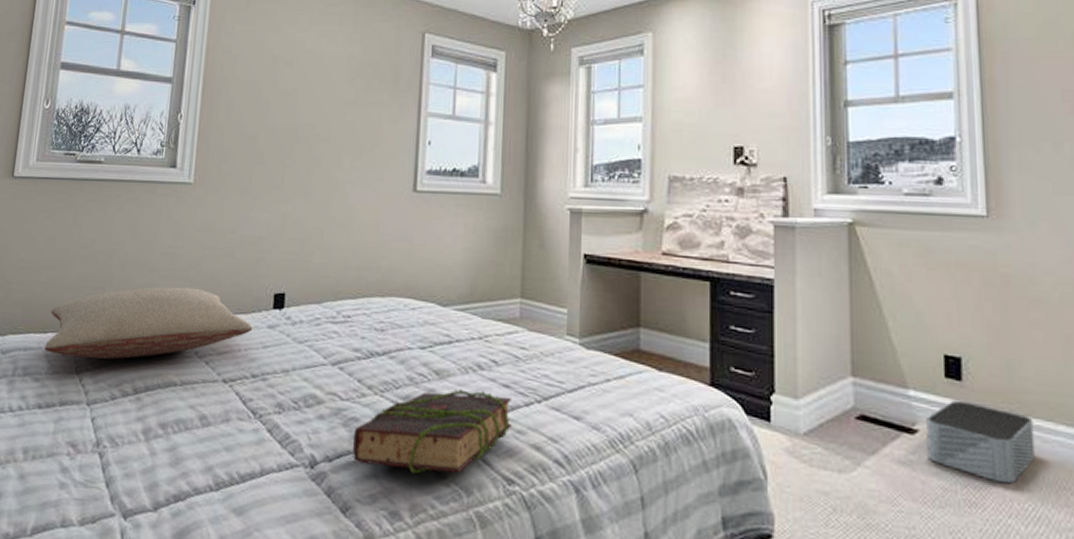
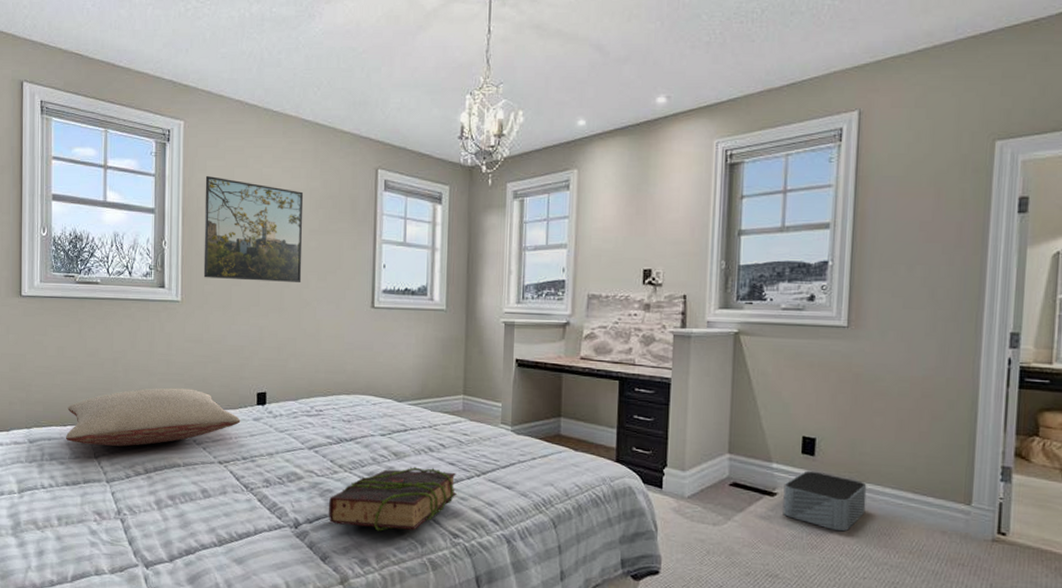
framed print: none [221,42,341,162] -> present [203,176,304,282]

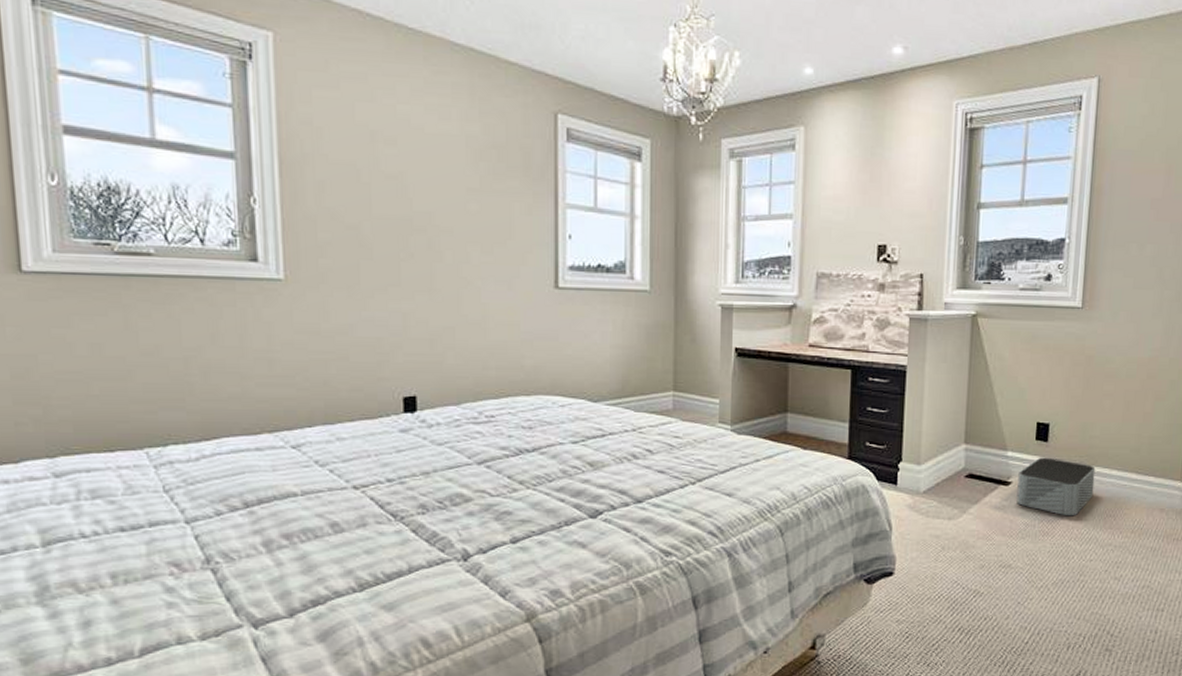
pillow: present [66,387,241,447] -> none [114,394,382,475]
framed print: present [203,176,304,282] -> none [311,111,459,256]
book: present [328,467,457,531] -> none [506,477,668,556]

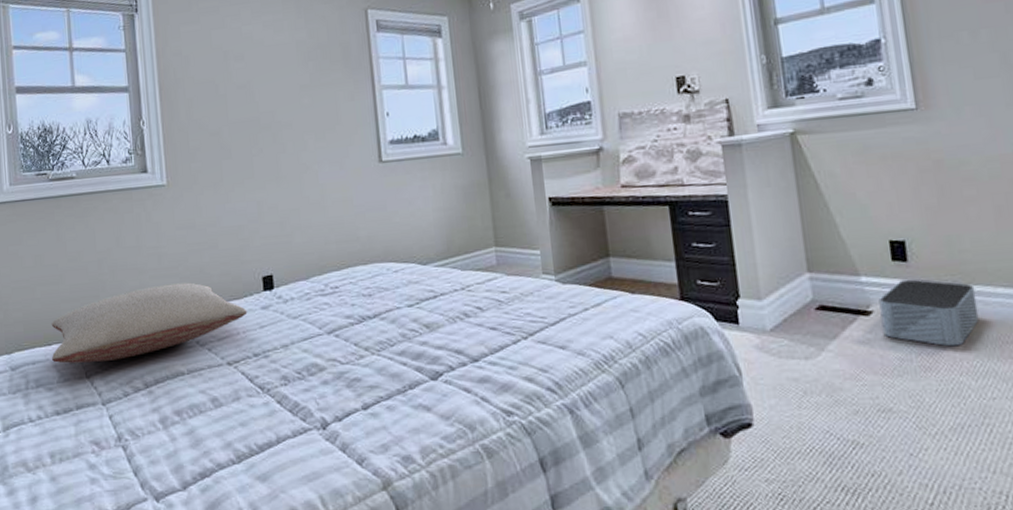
pillow: none [114,394,382,475] -> present [51,282,248,364]

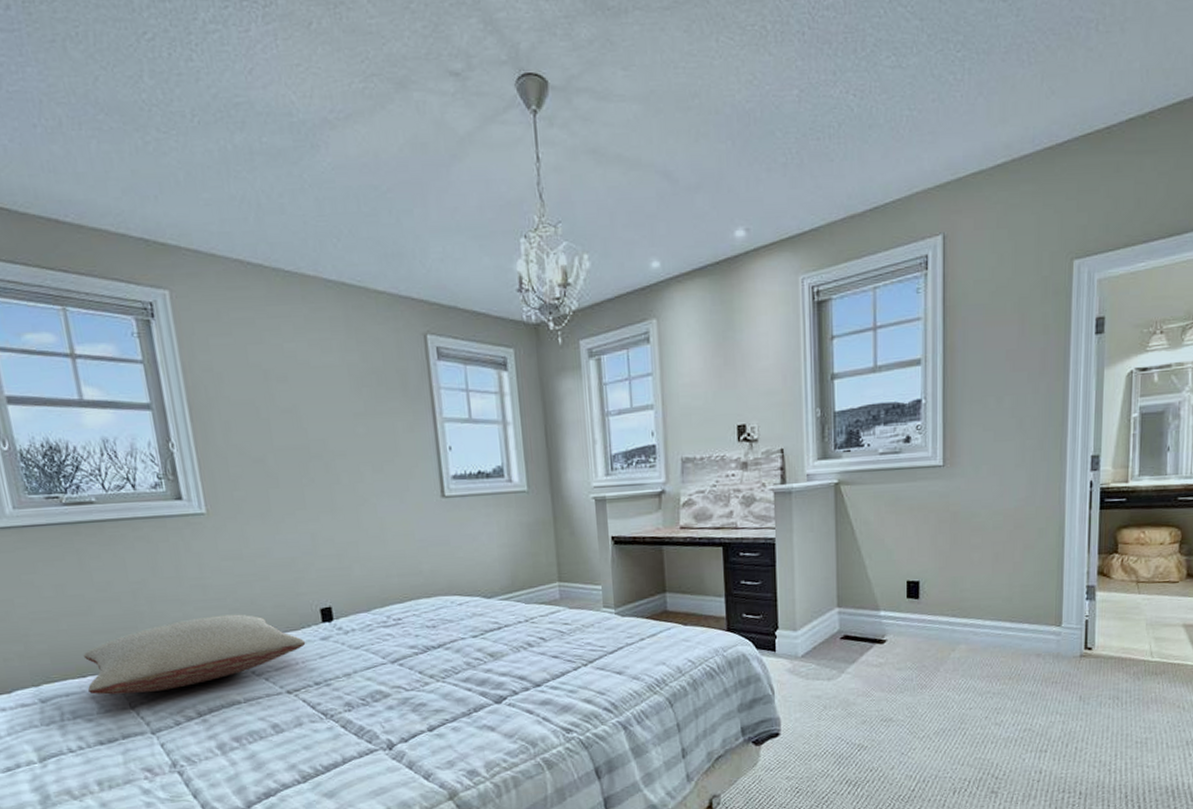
storage bin: present [878,279,979,347] -> none [892,613,969,669]

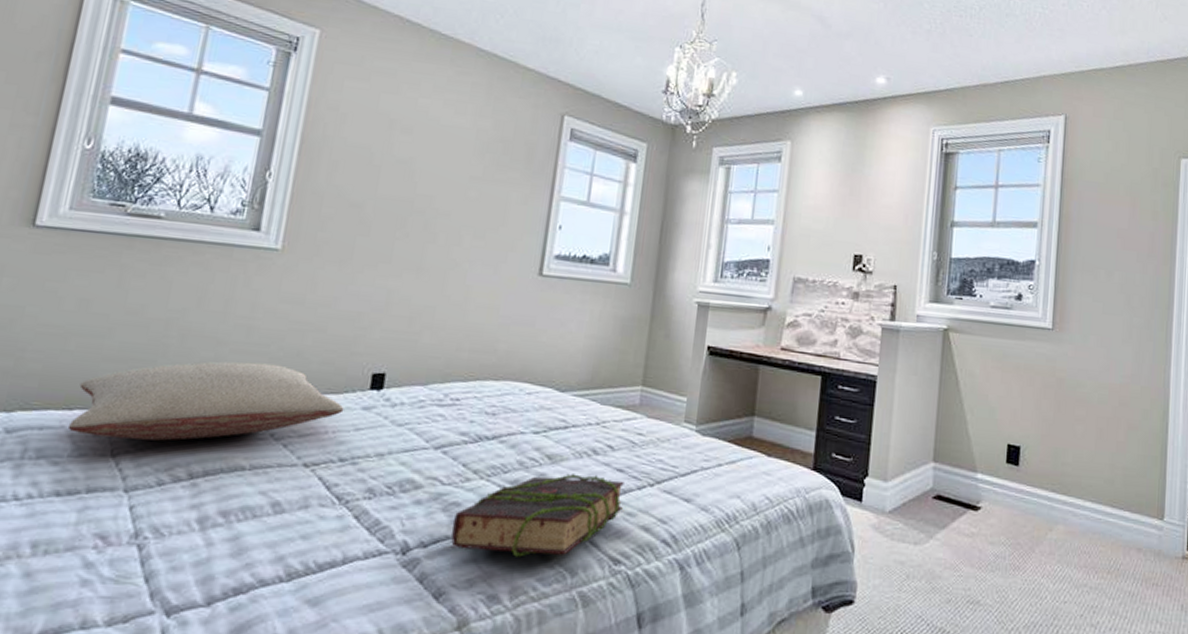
book: none [423,663,564,739] -> present [451,473,625,557]

